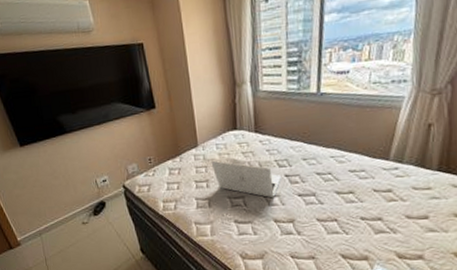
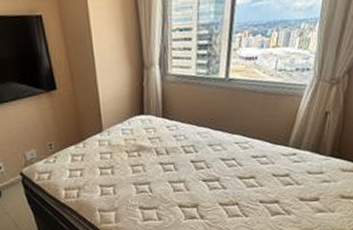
laptop: present [211,160,281,198] -> none [116,146,187,184]

